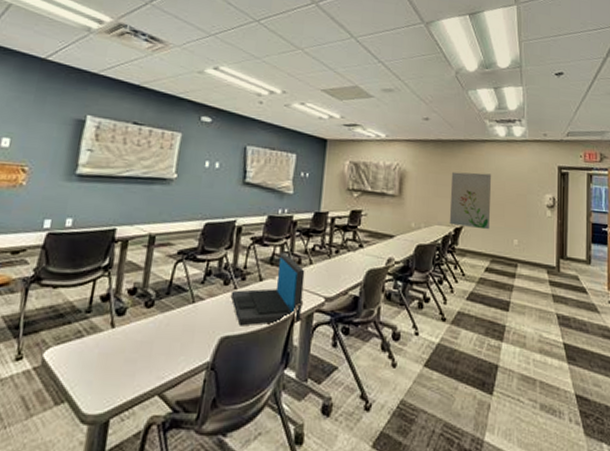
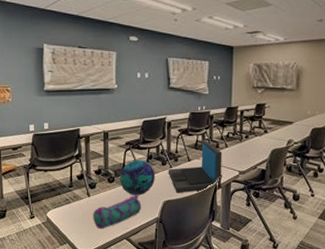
pencil case: none [113,326,188,378] -> present [93,194,141,229]
decorative ball: none [161,276,213,328] -> present [120,160,155,195]

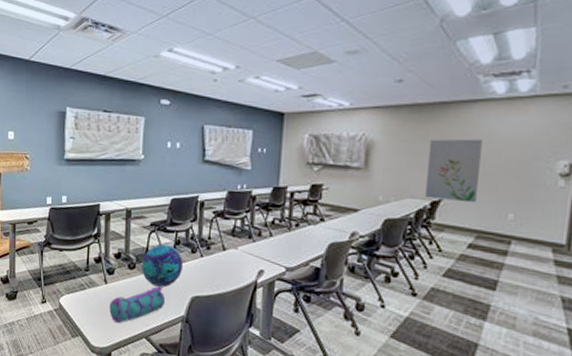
laptop: present [168,140,222,193] -> none [198,225,266,289]

